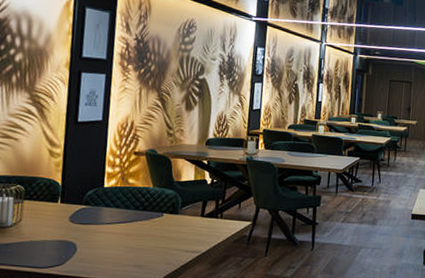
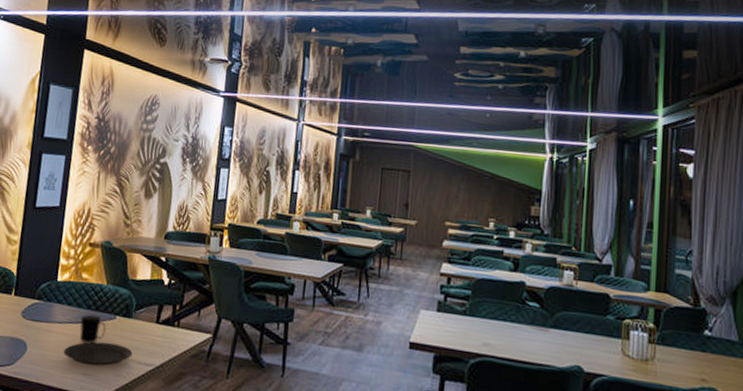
plate: none [114,237,181,258] -> present [63,341,133,367]
mug: none [129,214,155,239] -> present [79,314,107,344]

